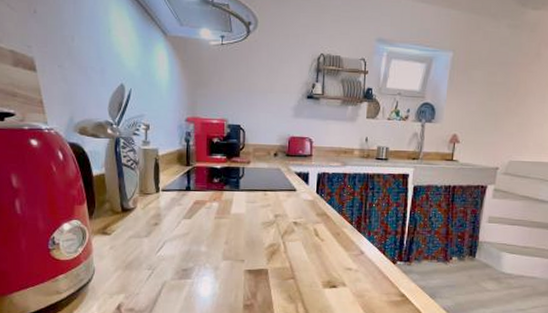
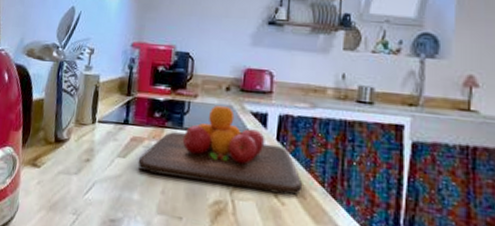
chopping board: none [202,169,337,234] -> present [137,105,303,195]

